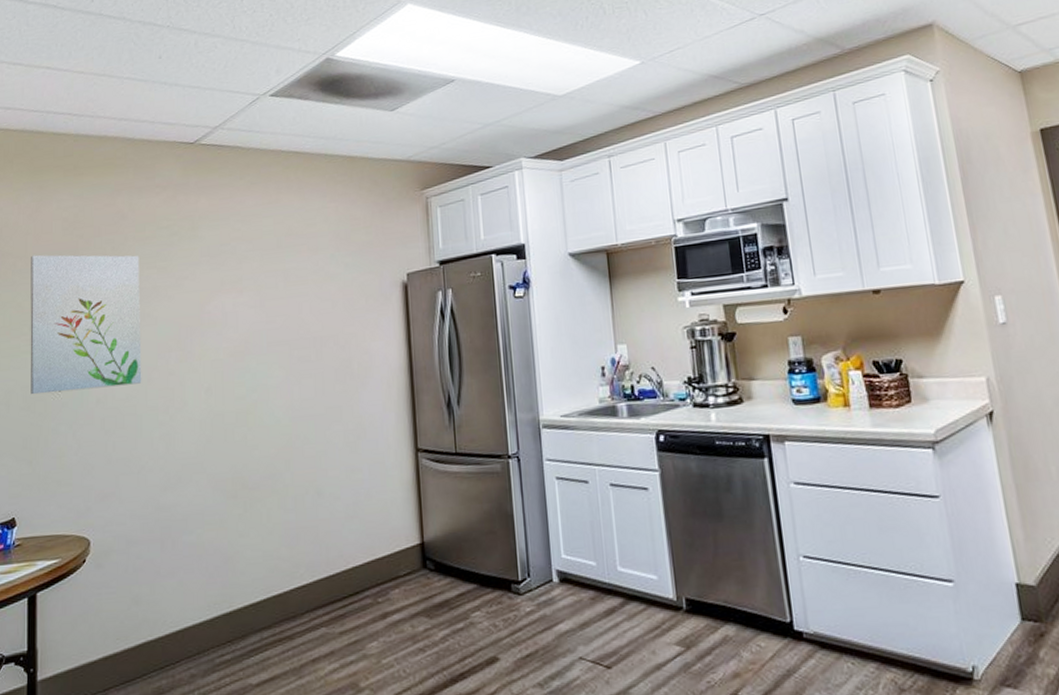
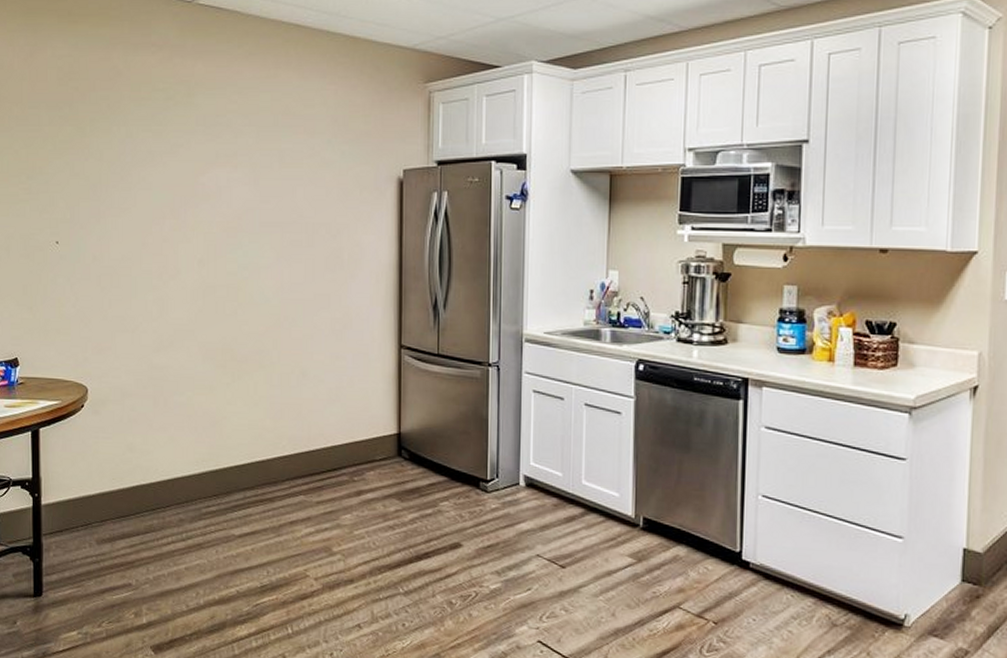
wall art: present [30,254,142,395] -> none [27,102,137,246]

